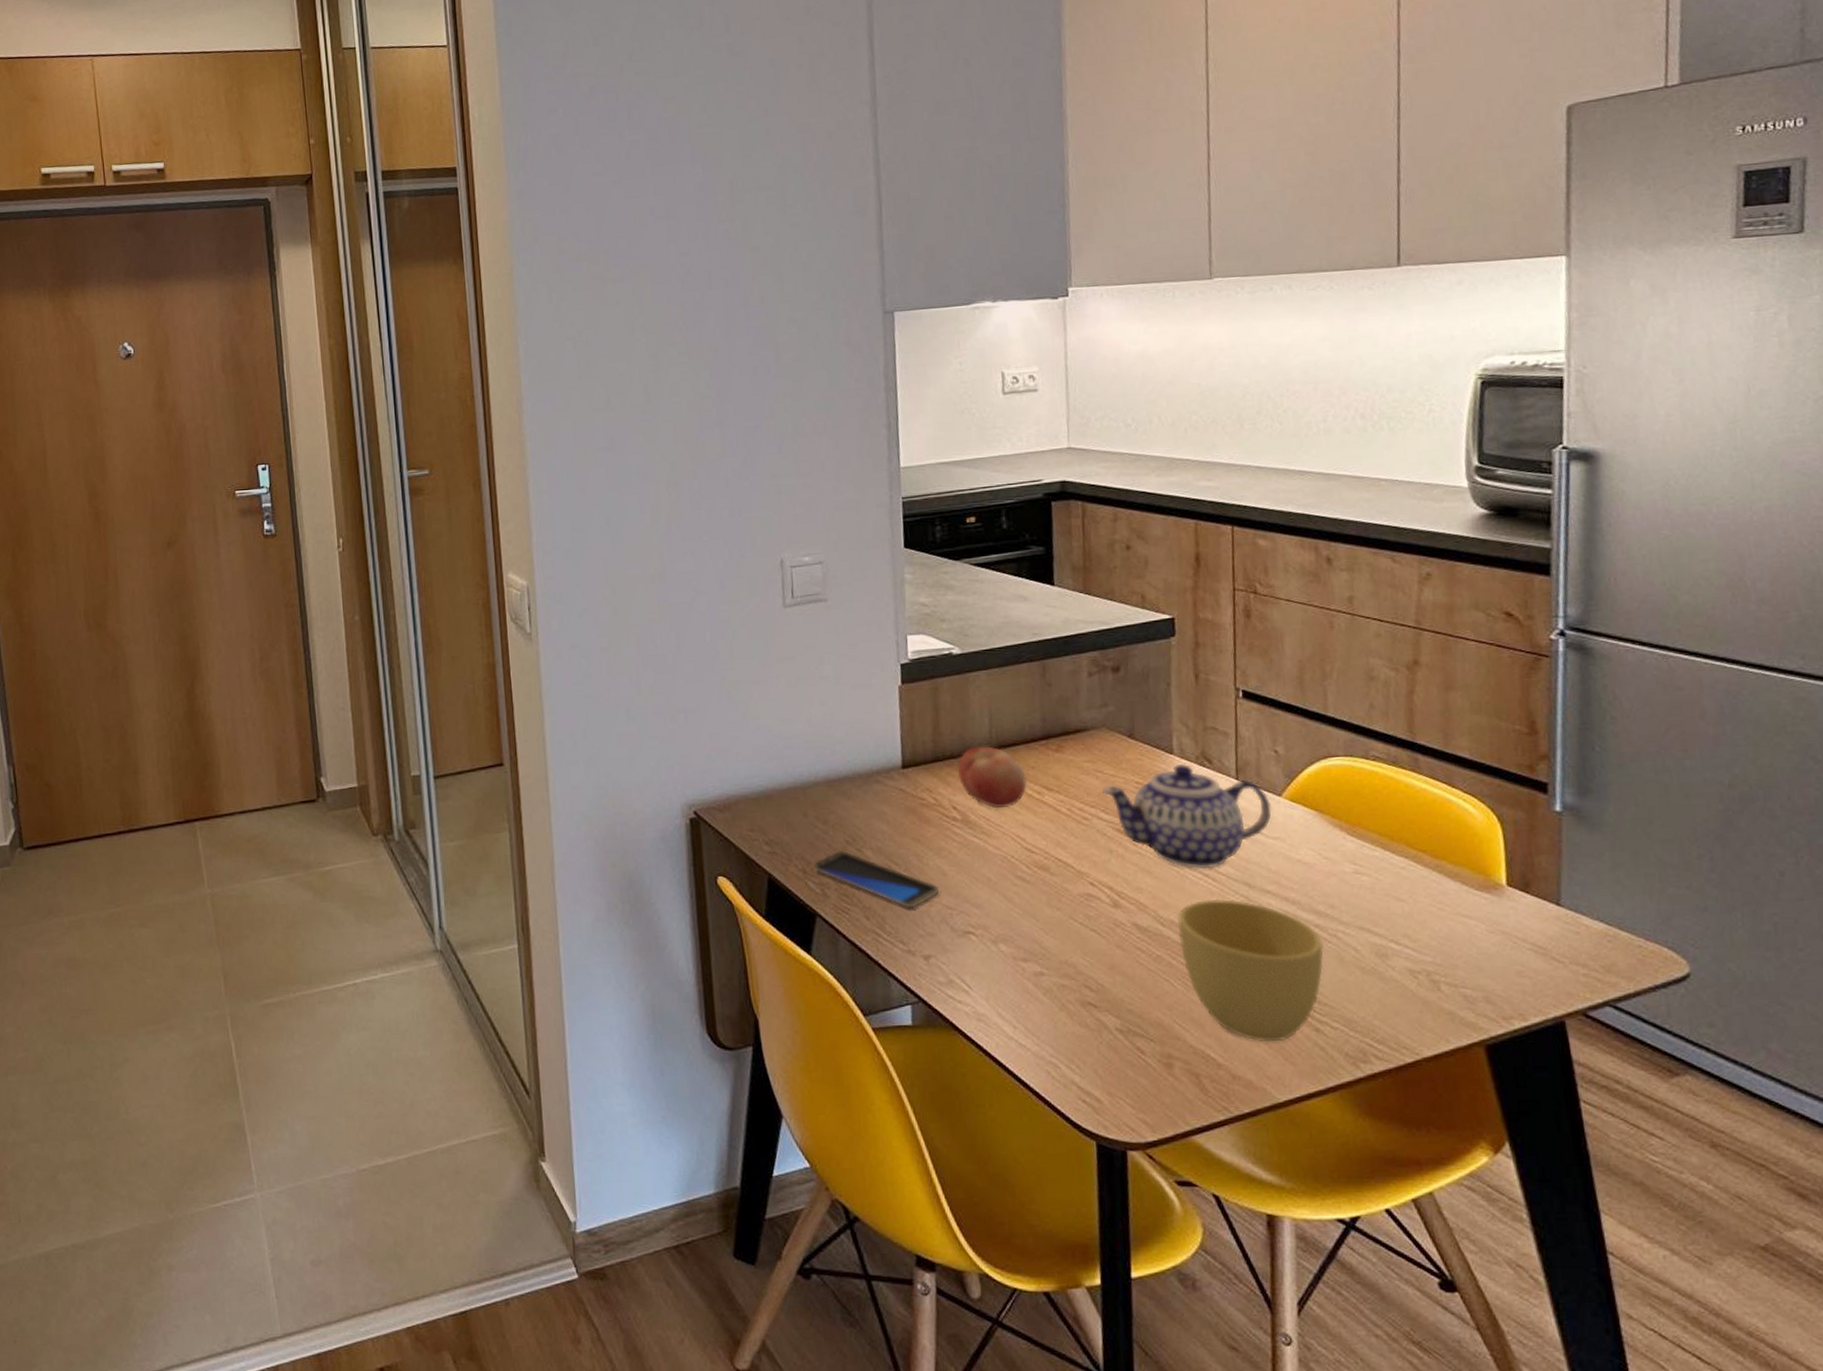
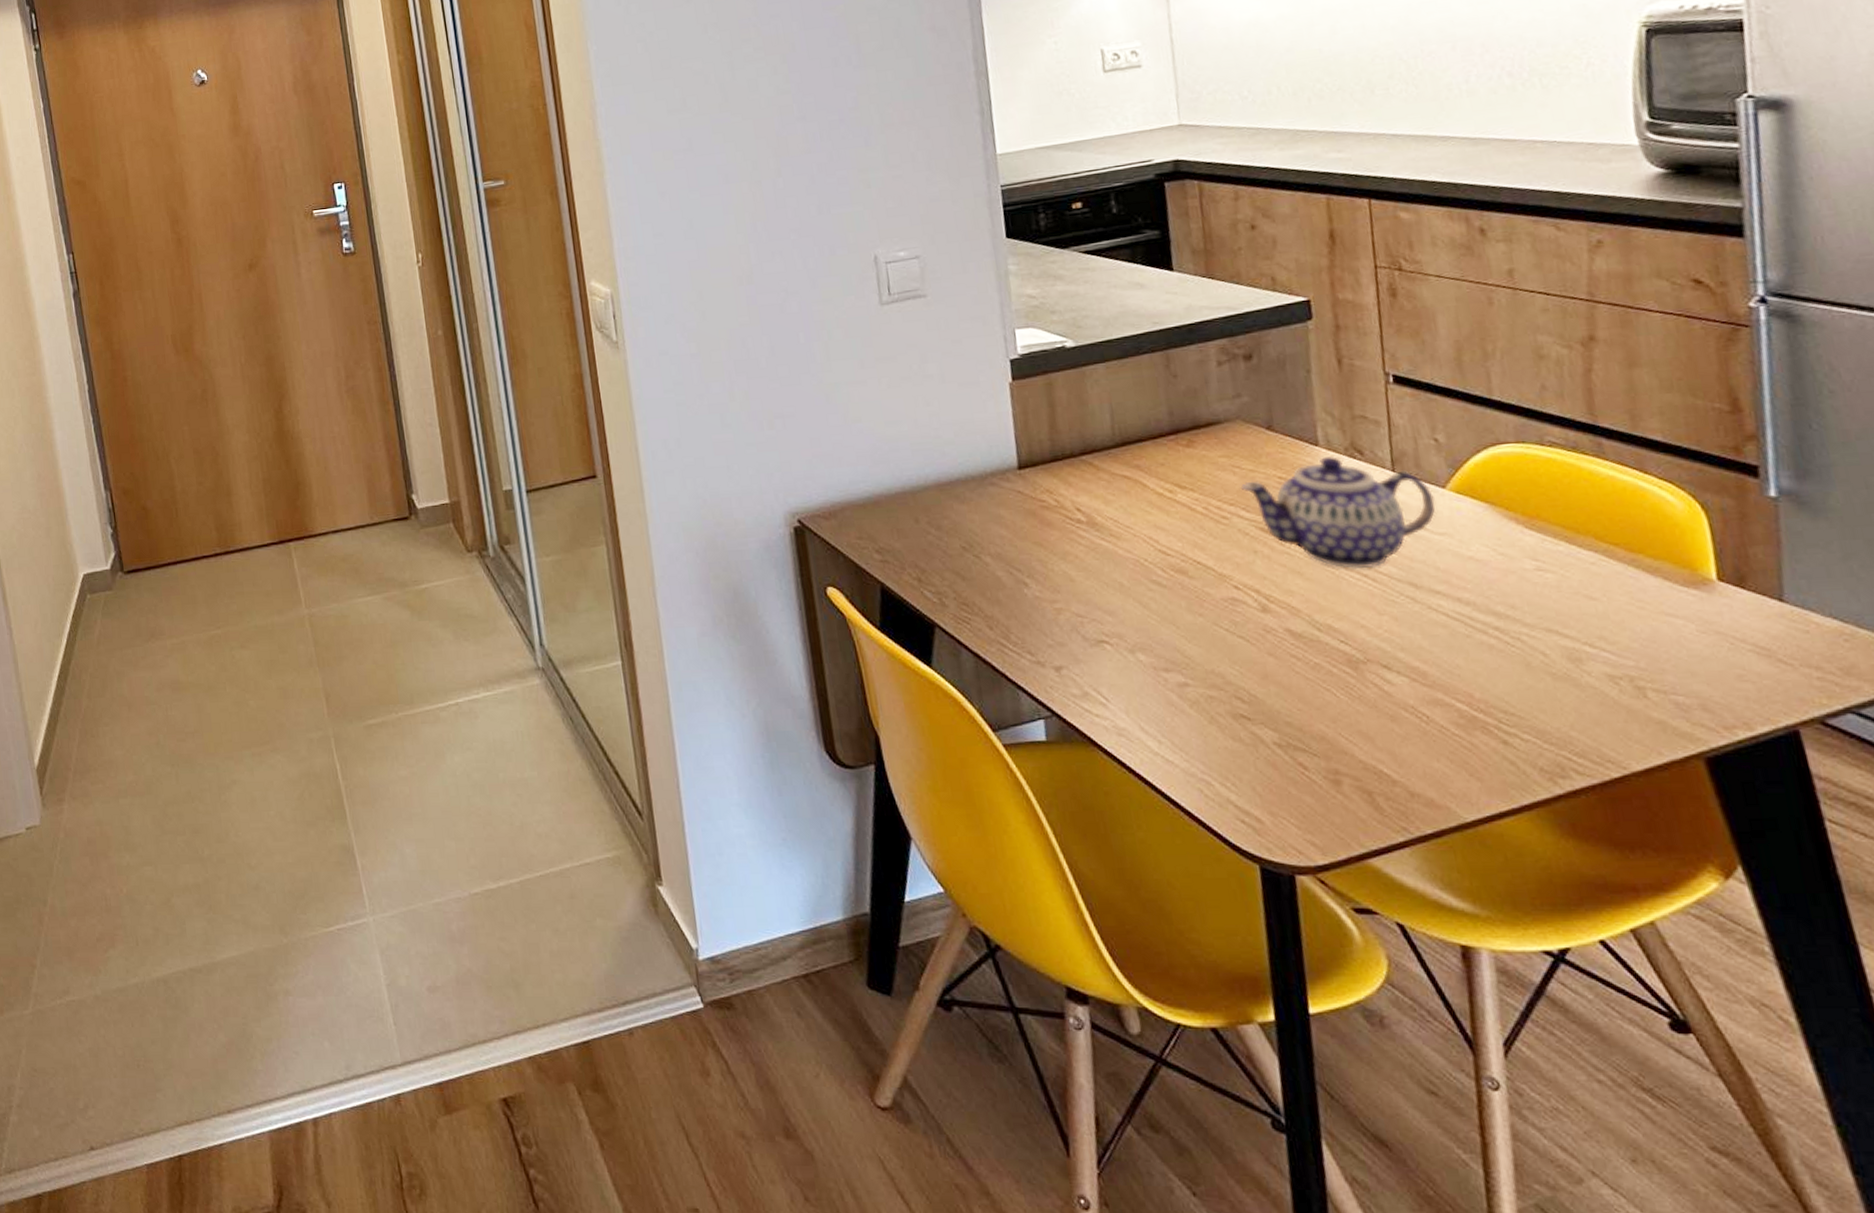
smartphone: present [813,849,940,907] -> none [928,556,1068,616]
fruit: present [956,746,1028,809] -> none [1077,443,1158,509]
cup: present [1177,898,1324,1042] -> none [1335,600,1508,756]

